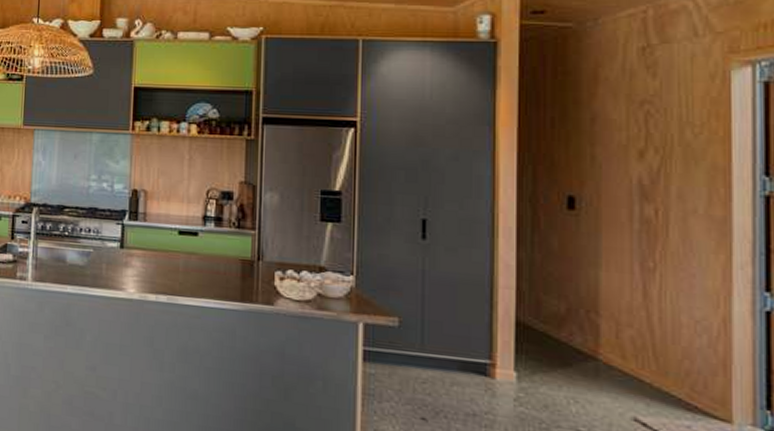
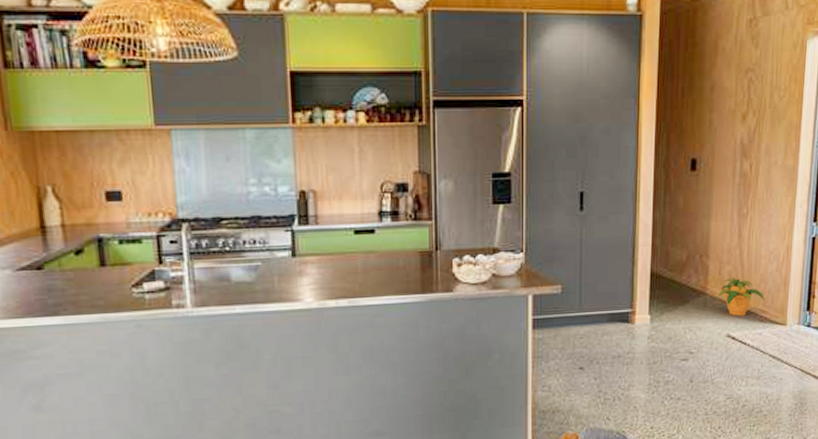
potted plant: none [614,344,693,398] -> present [717,277,766,316]

